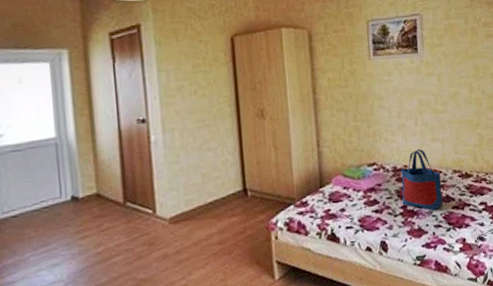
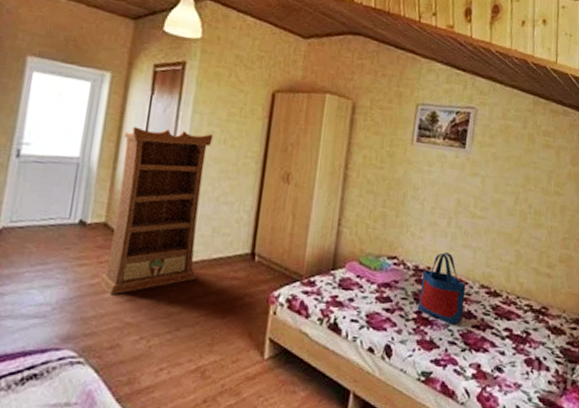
bookcase: none [95,88,197,259] -> present [99,126,213,295]

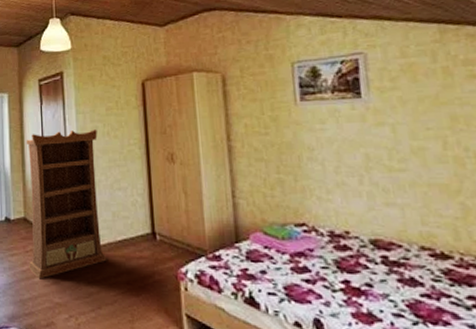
tote bag: present [417,252,466,326] -> none [340,214,405,295]

